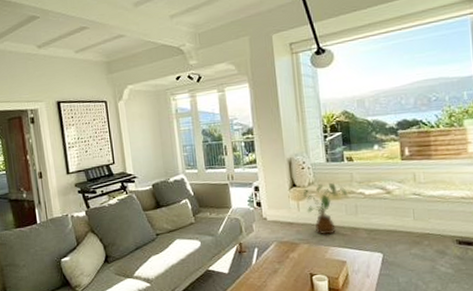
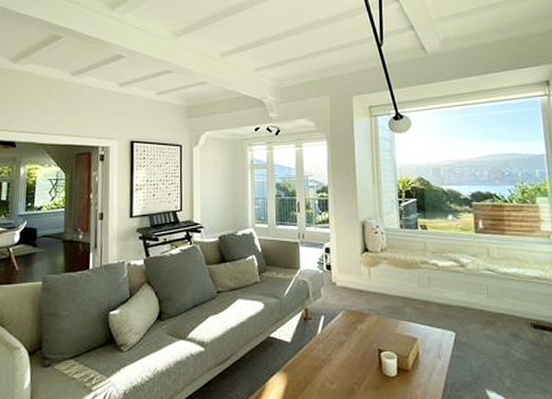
house plant: present [302,182,349,235] -> none [374,250,421,307]

